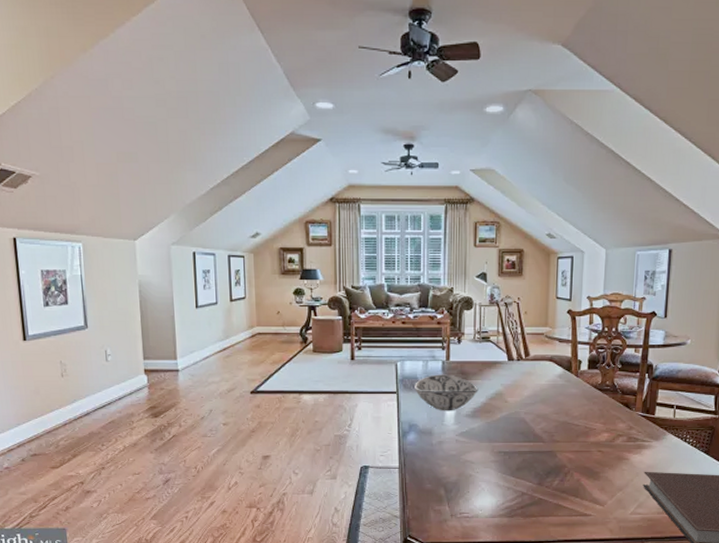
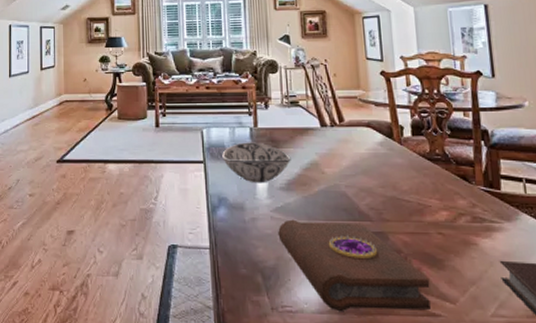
book: none [461,442,586,516] -> present [278,219,431,312]

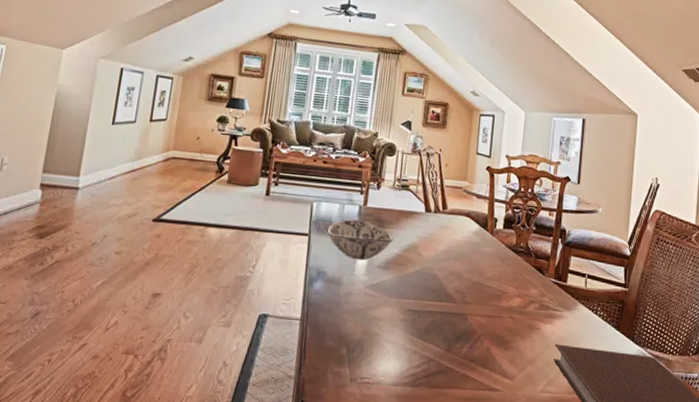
book: present [278,219,431,312] -> none [369,296,495,385]

